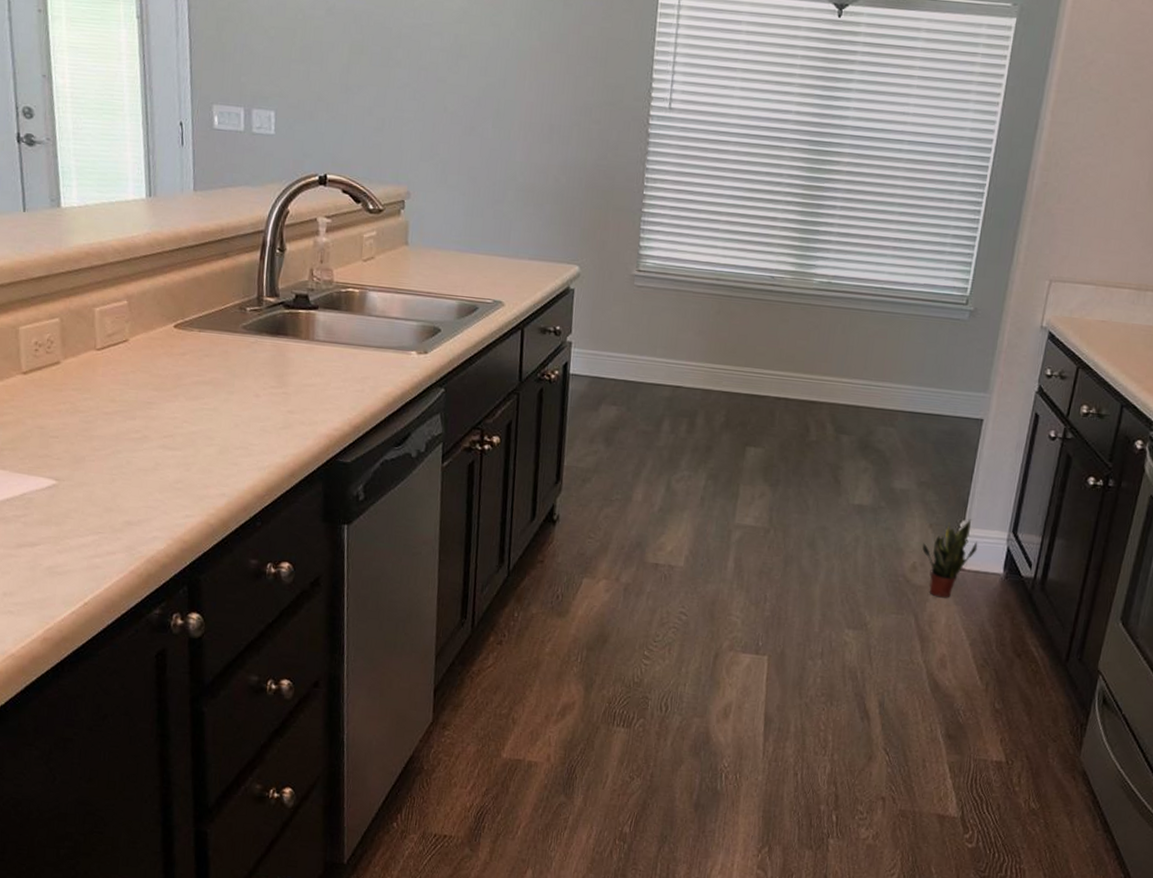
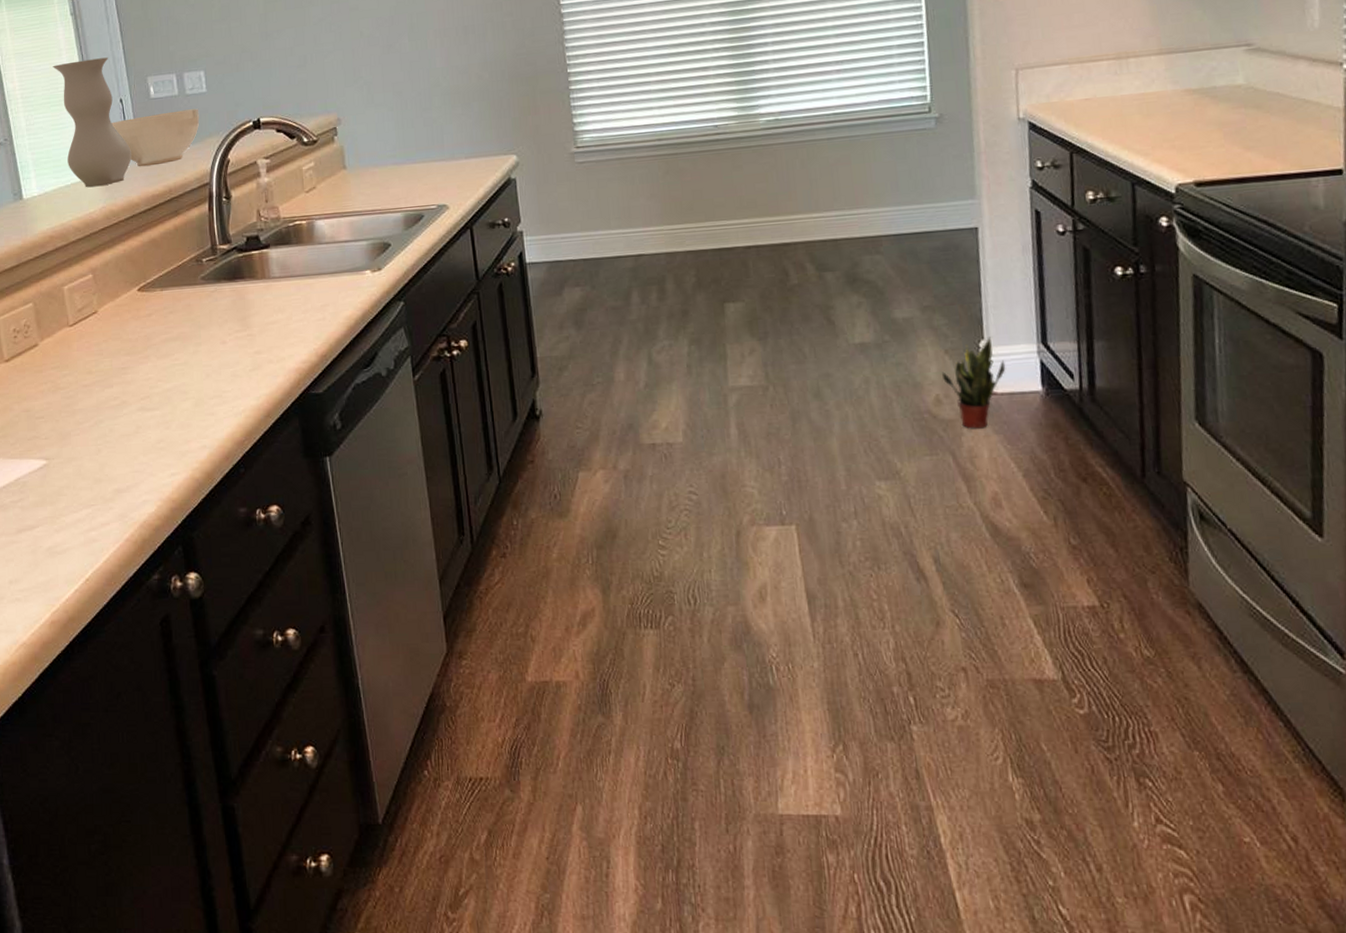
vase: none [110,69,186,211] -> present [52,57,132,188]
bowl: none [167,144,264,202] -> present [111,108,200,167]

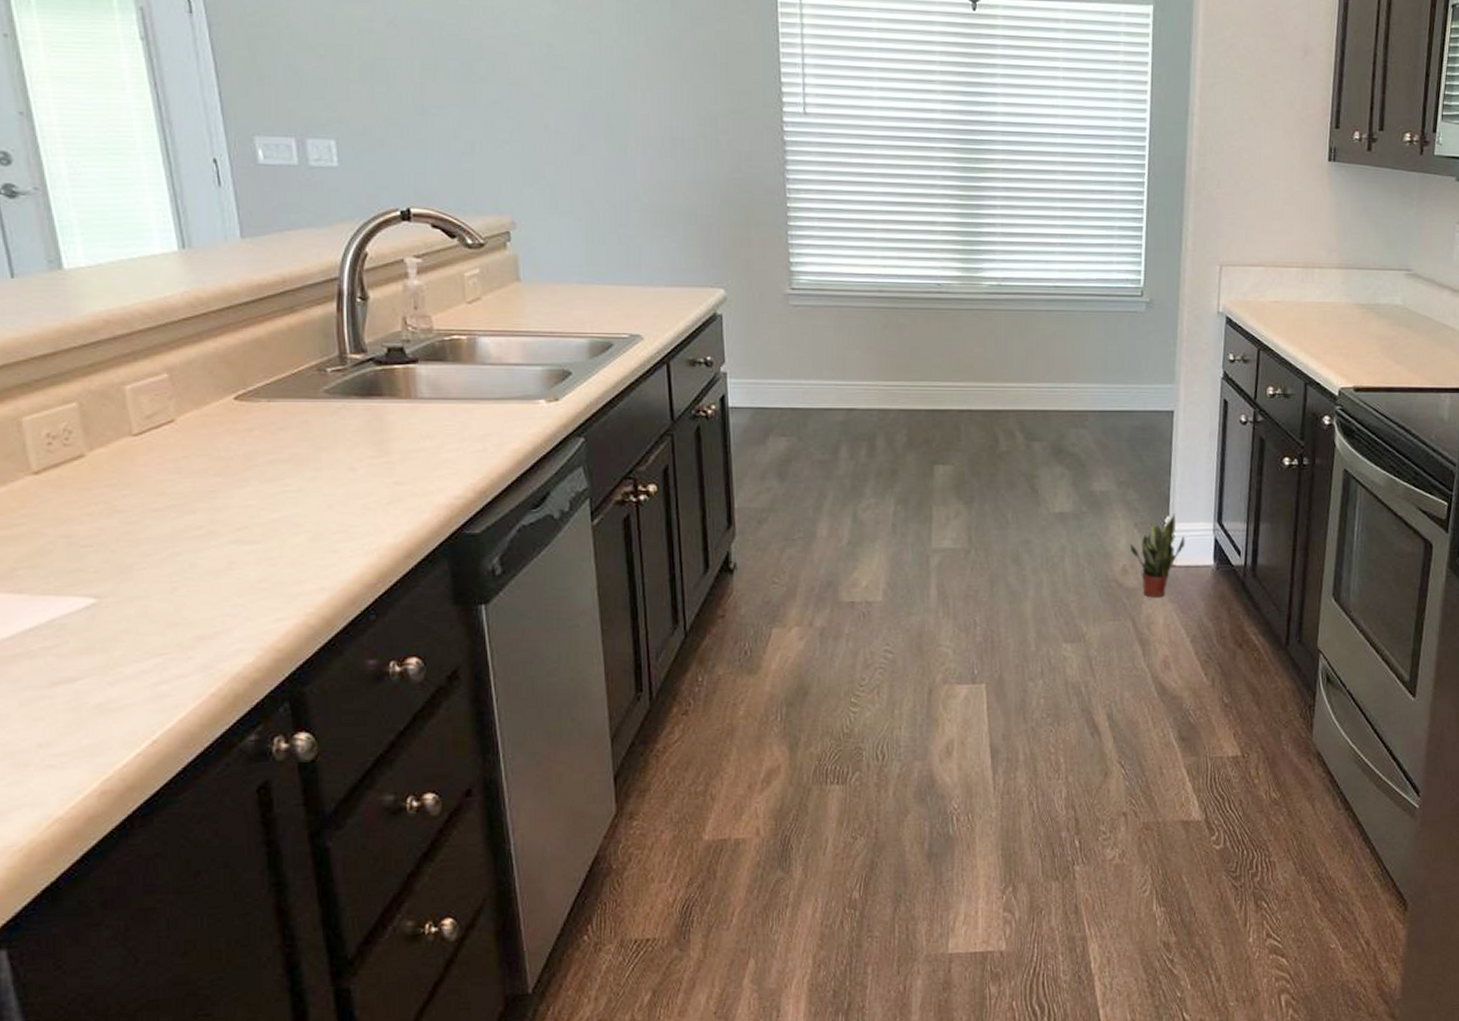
vase: present [52,57,132,188] -> none [111,100,229,265]
bowl: present [111,108,200,167] -> none [200,184,328,248]

